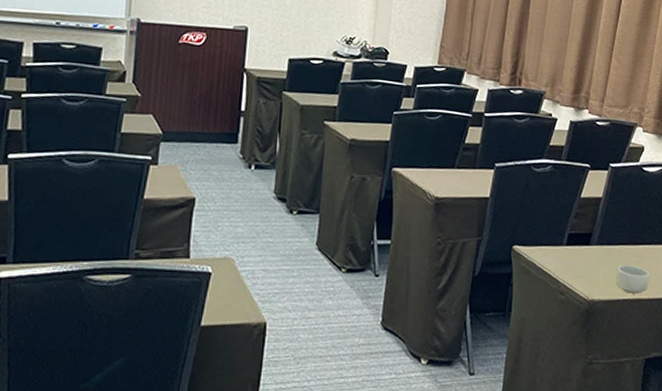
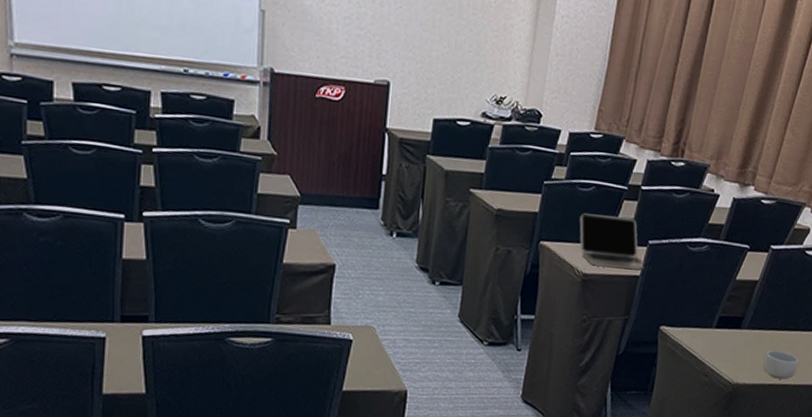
laptop: none [429,140,500,193] -> present [579,213,651,271]

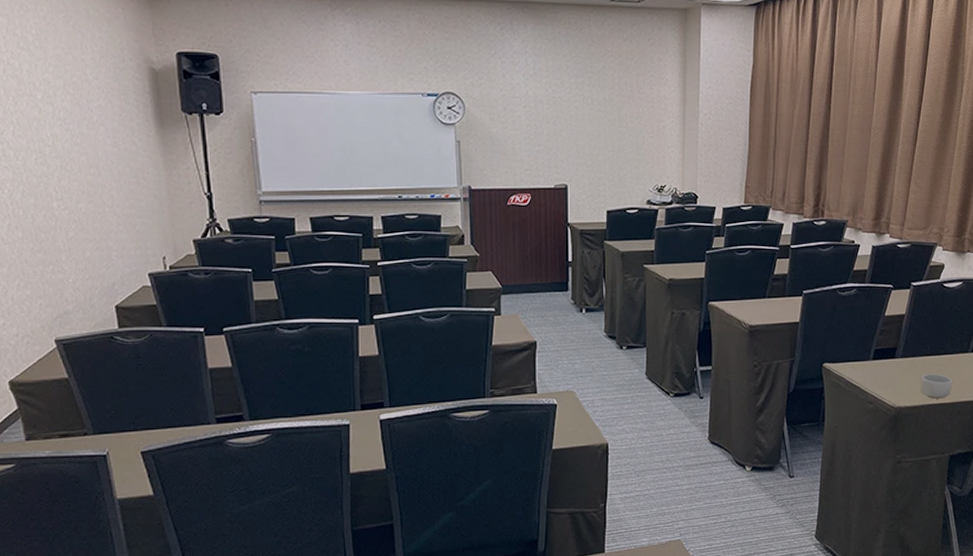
laptop: present [579,213,651,271] -> none [741,273,808,318]

